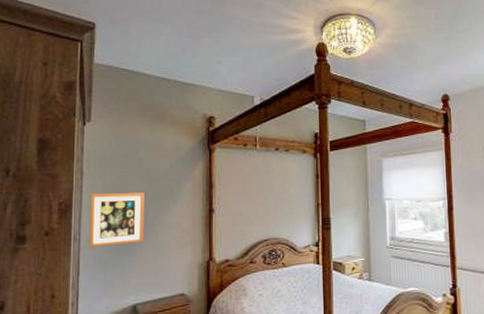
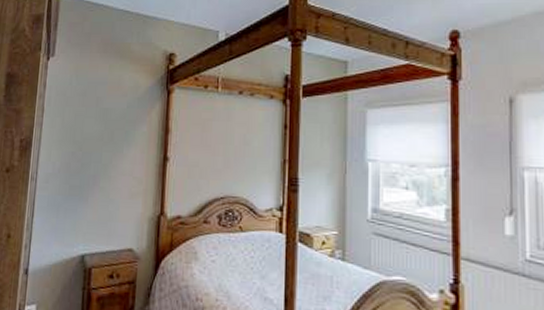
picture frame: present [89,192,144,248] -> none [45,131,100,189]

